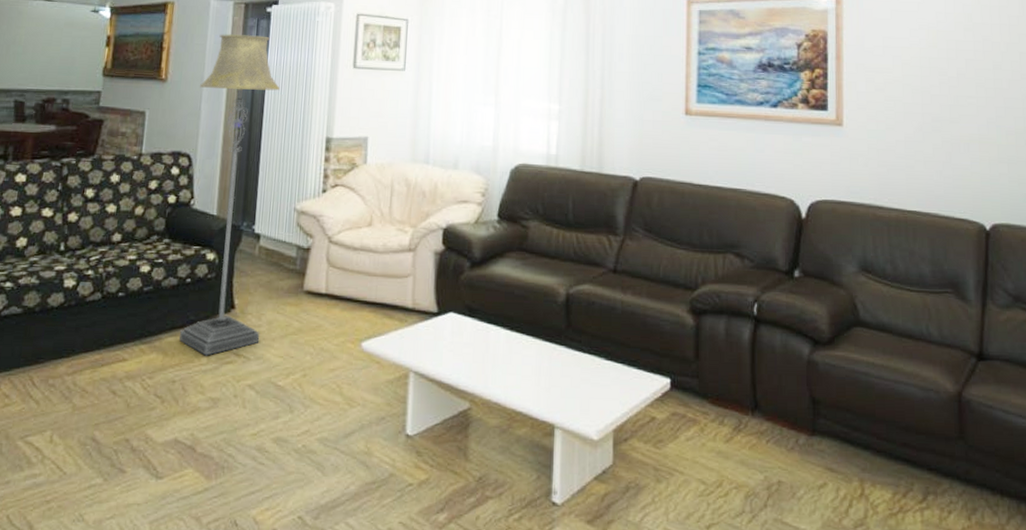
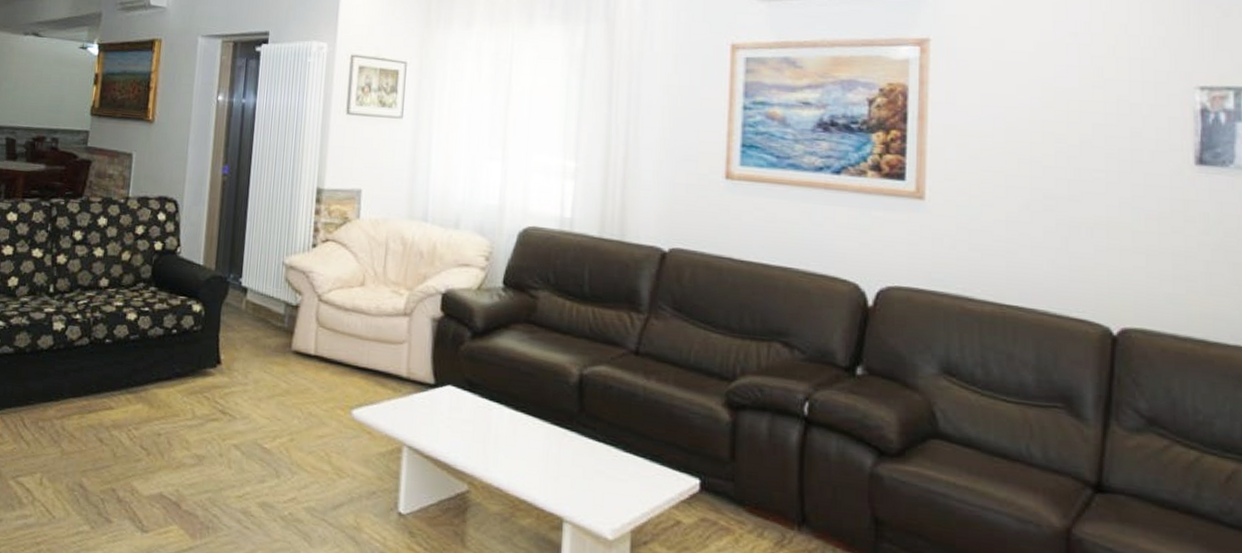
floor lamp: present [179,33,280,356] -> none [165,73,269,411]

